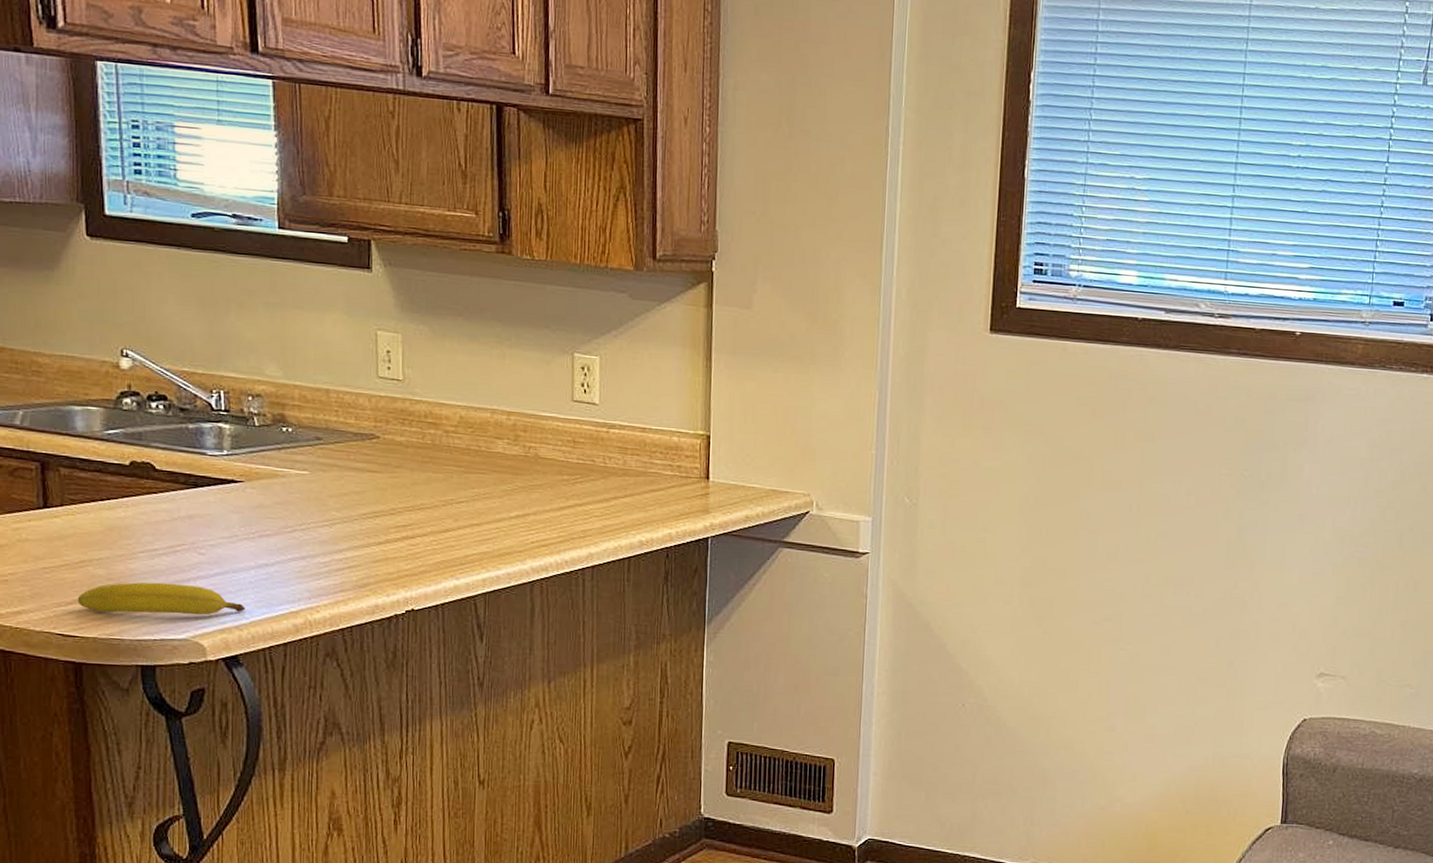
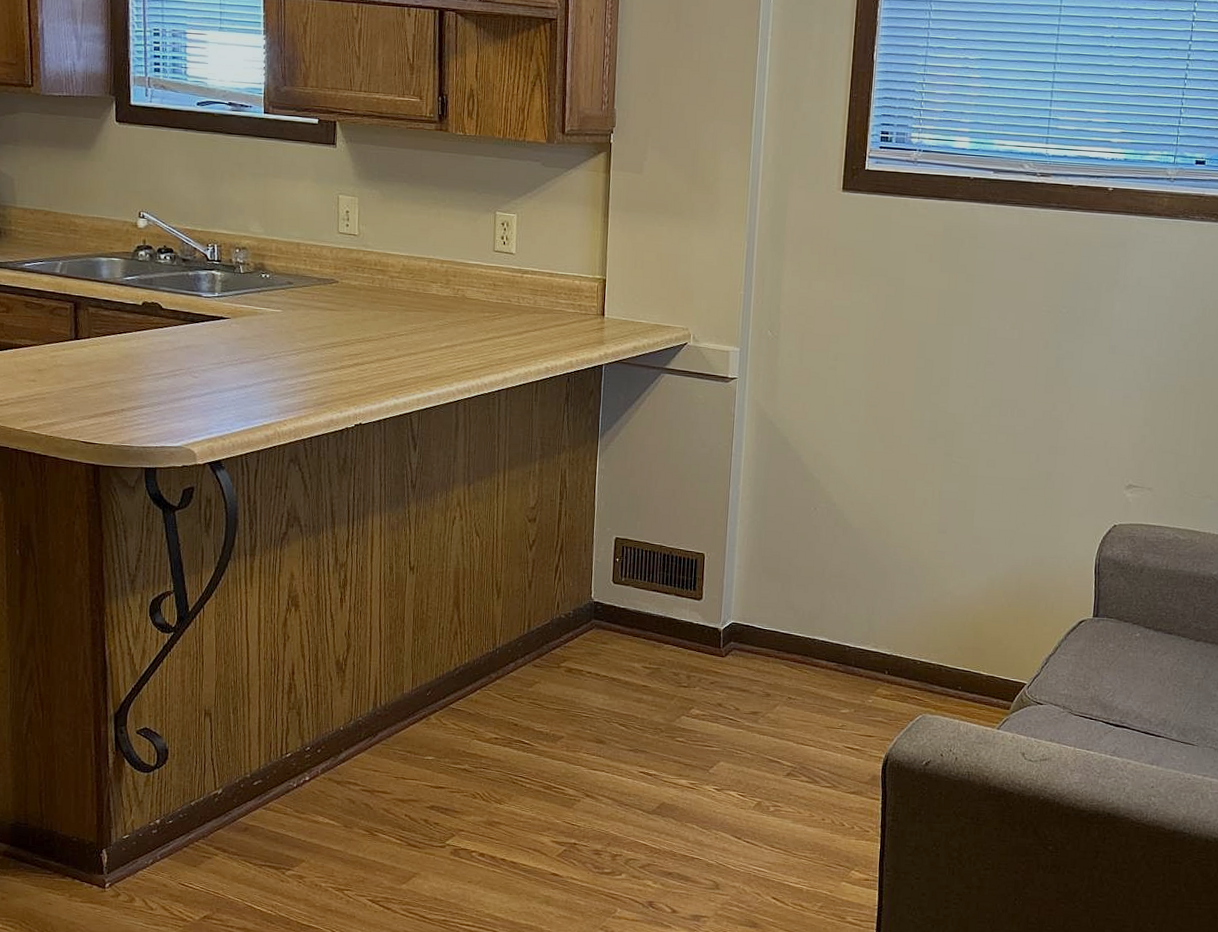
fruit: present [77,582,246,615] -> none [98,400,228,427]

